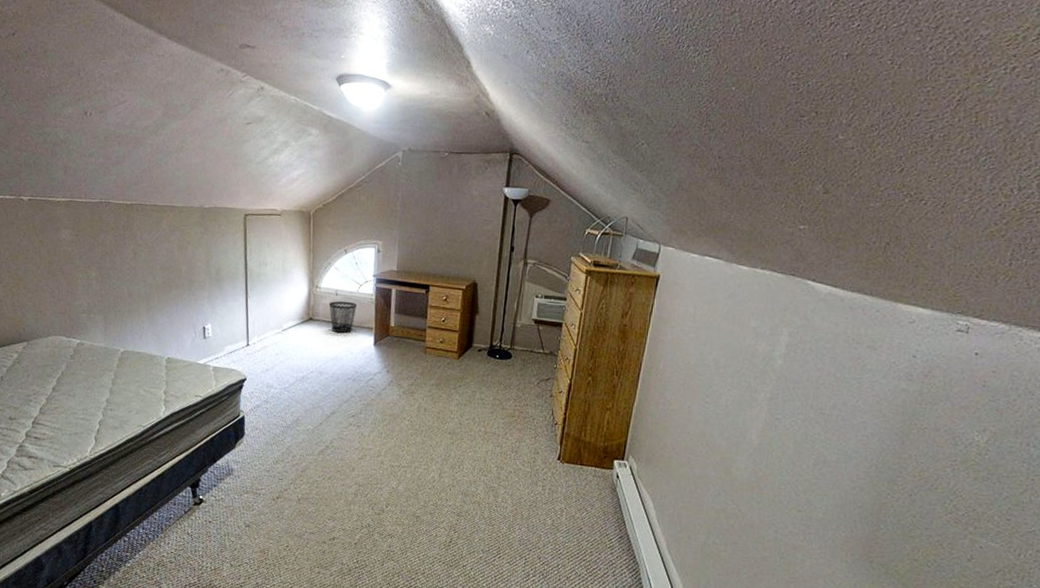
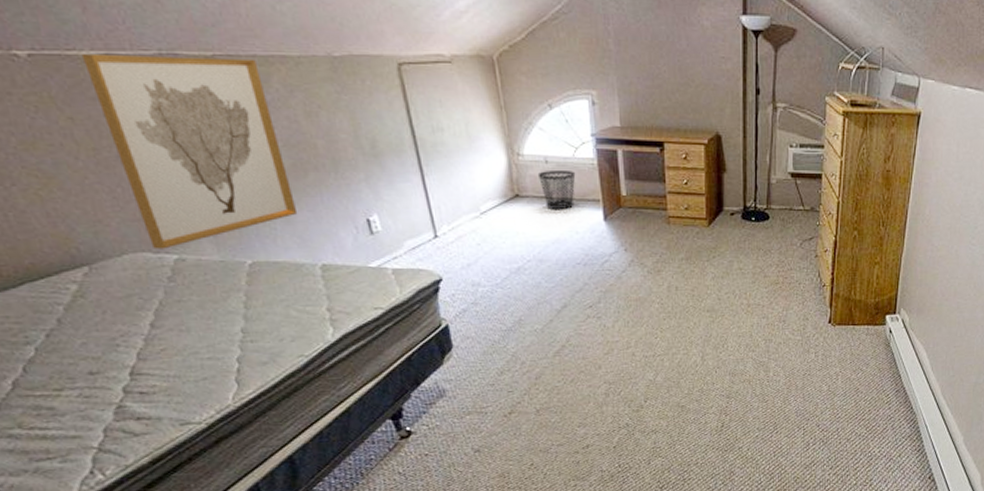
wall art: none [56,200,160,335] -> present [81,54,298,249]

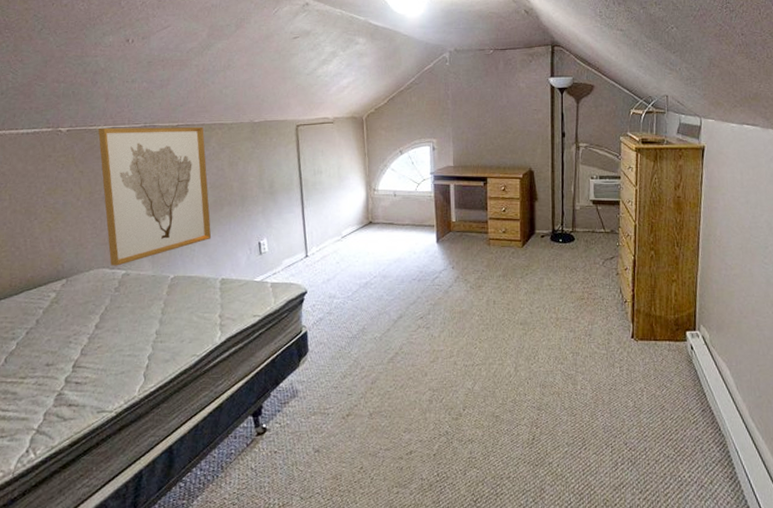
wastebasket: present [537,171,576,209] -> none [387,202,417,233]

